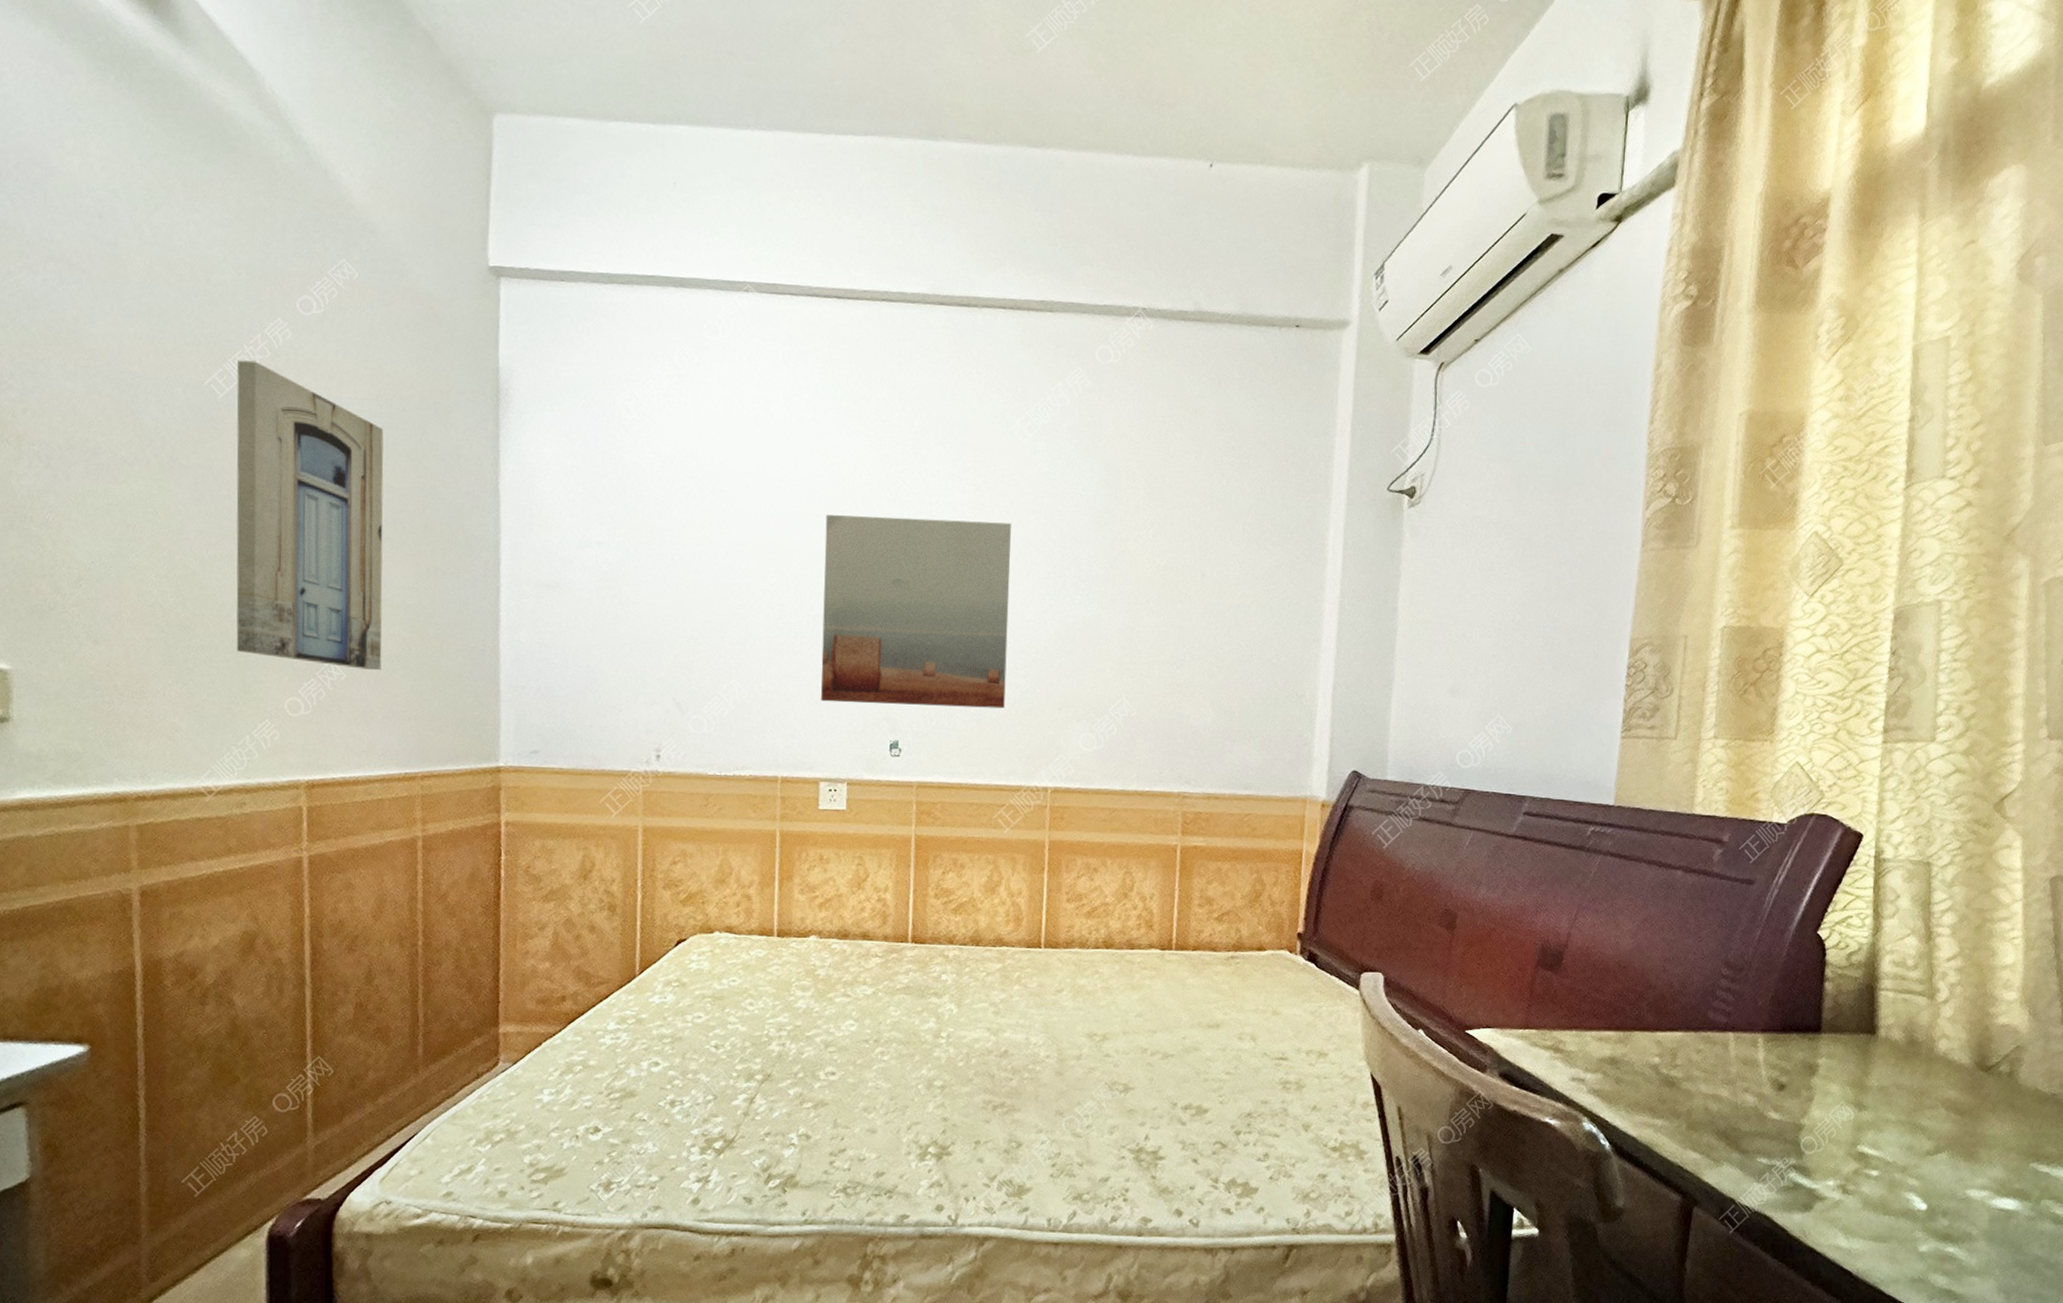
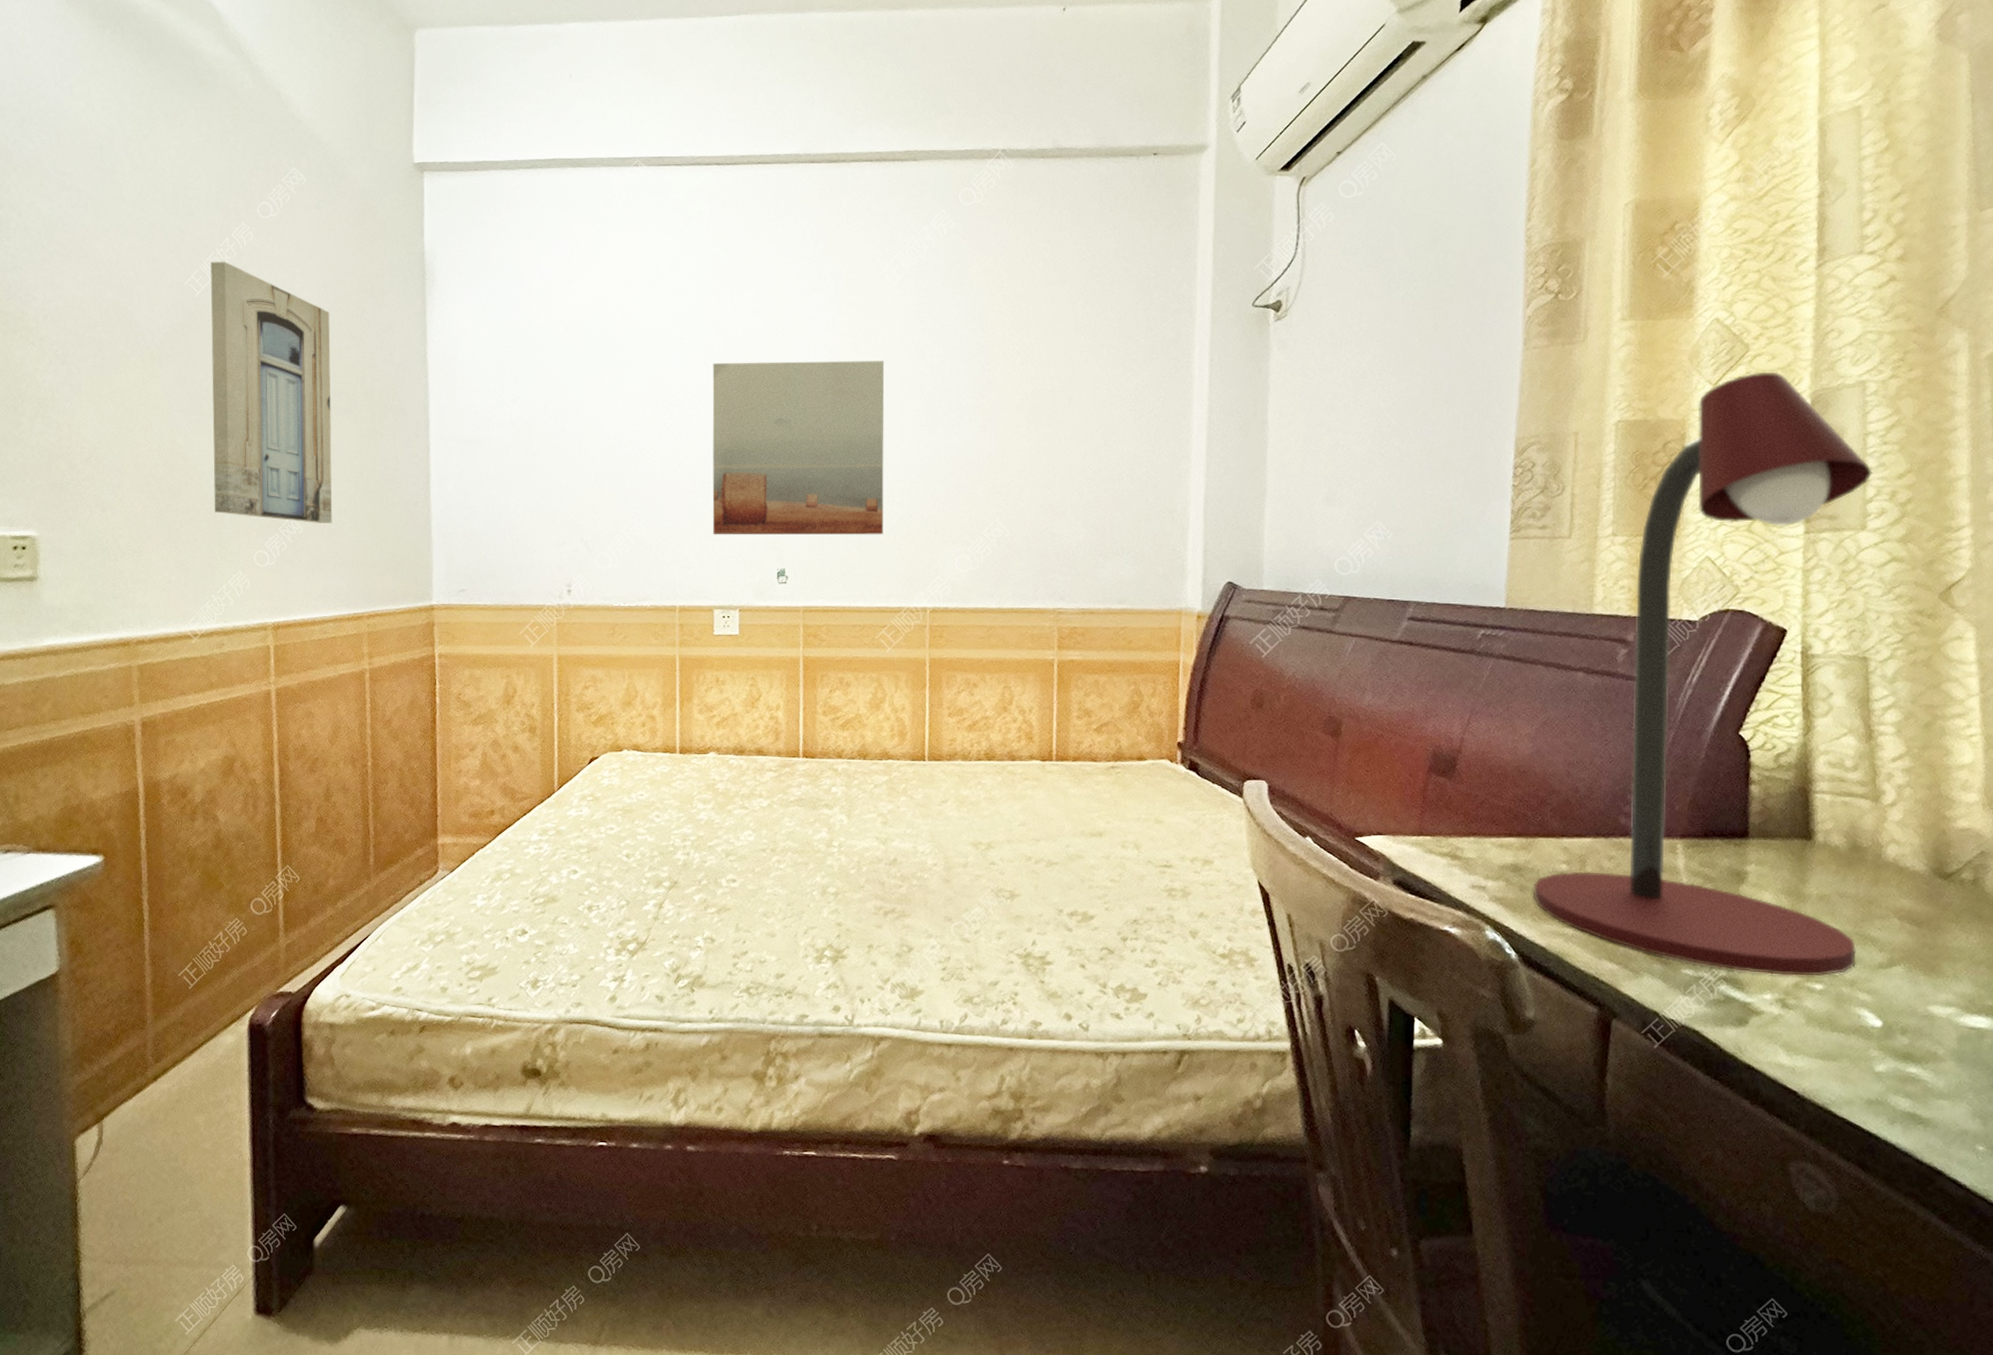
desk lamp: none [1628,585,1943,1164] -> present [1533,371,1872,977]

